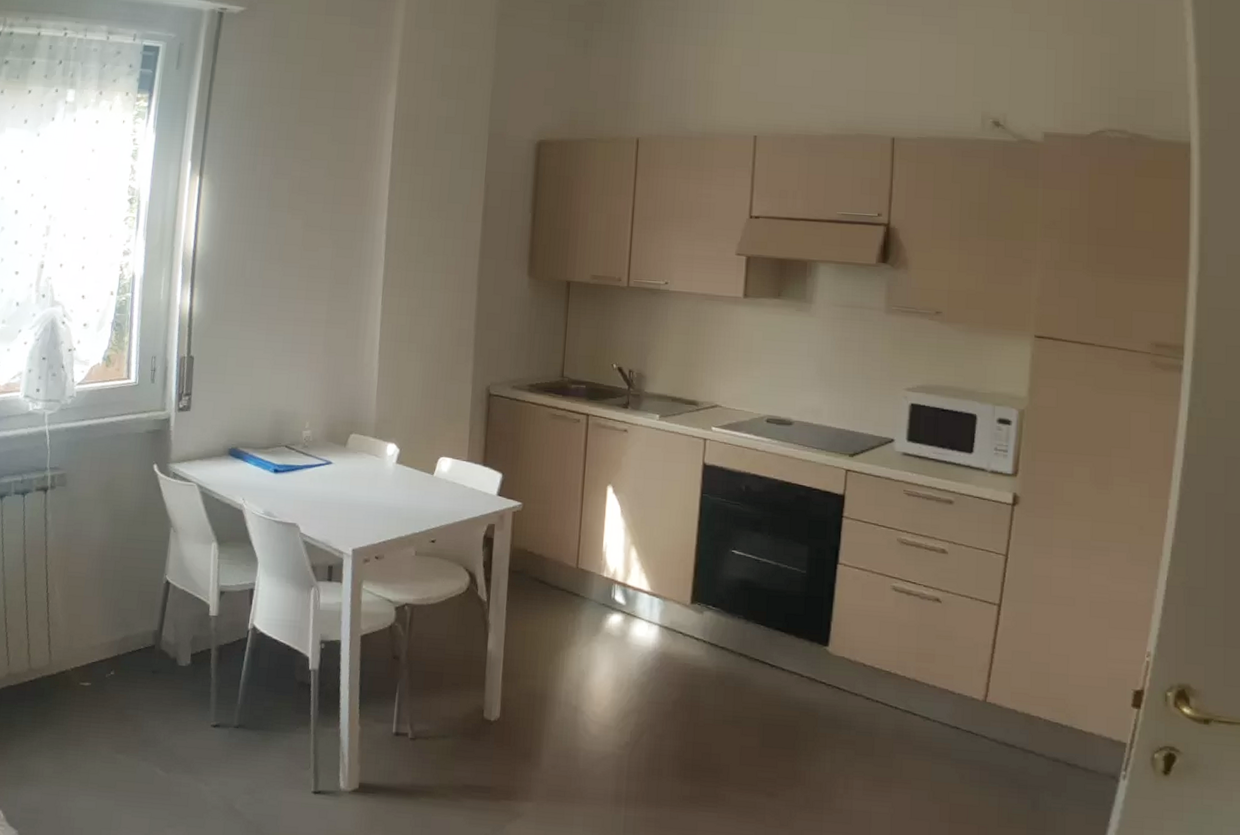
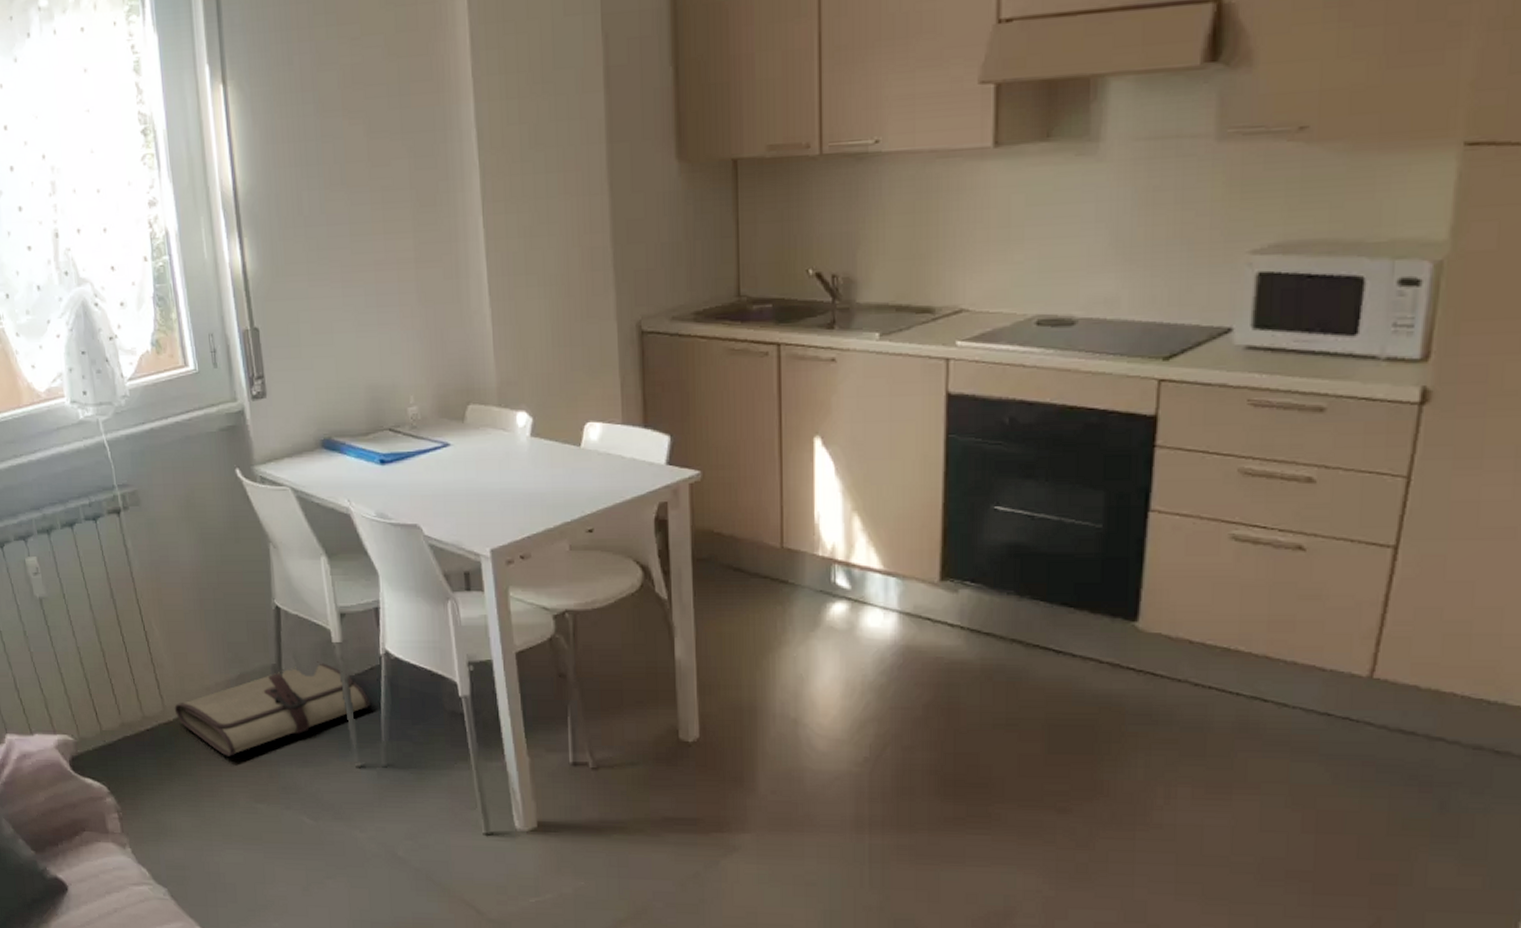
tool roll: none [59,631,233,710] -> present [174,661,370,756]

